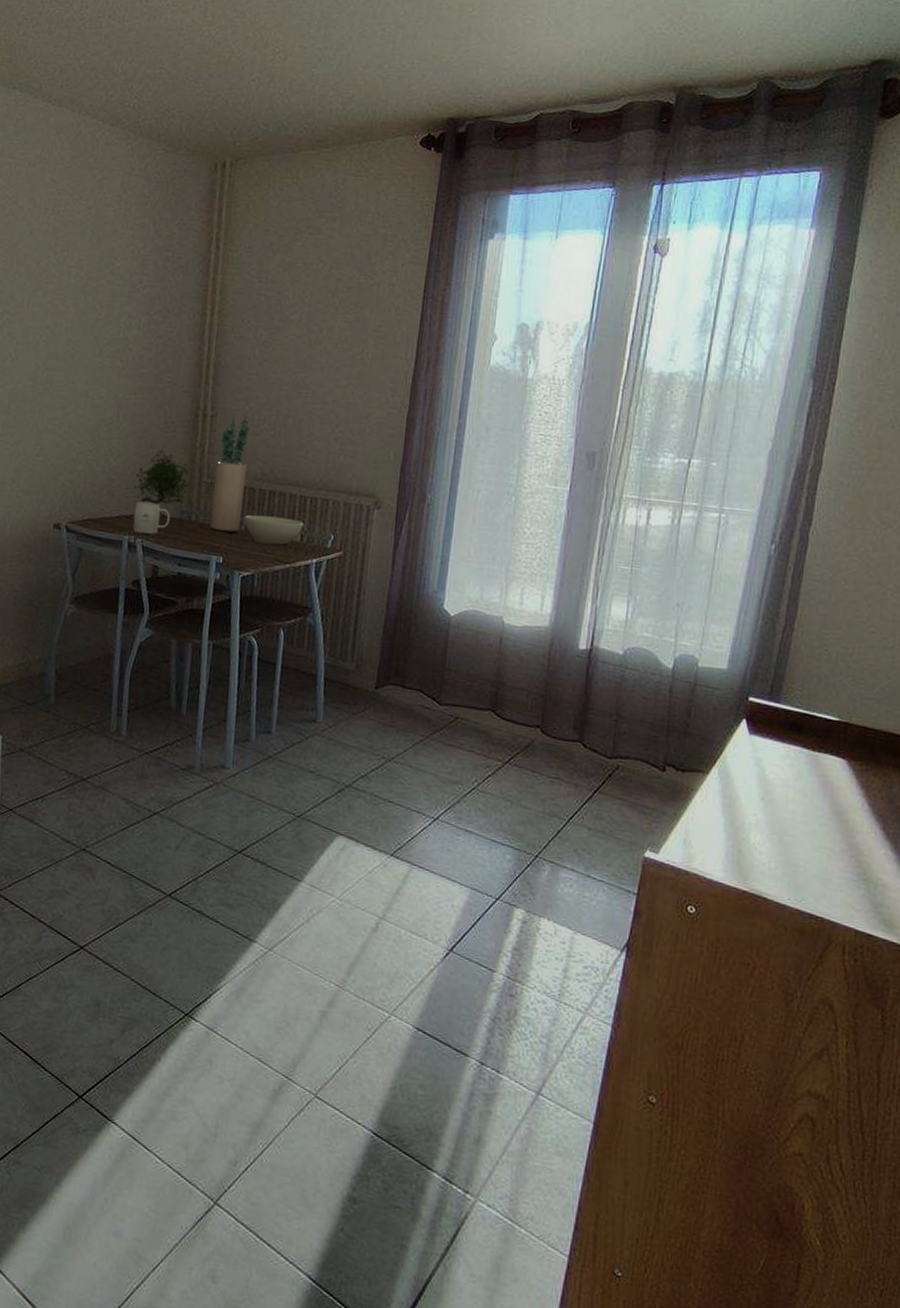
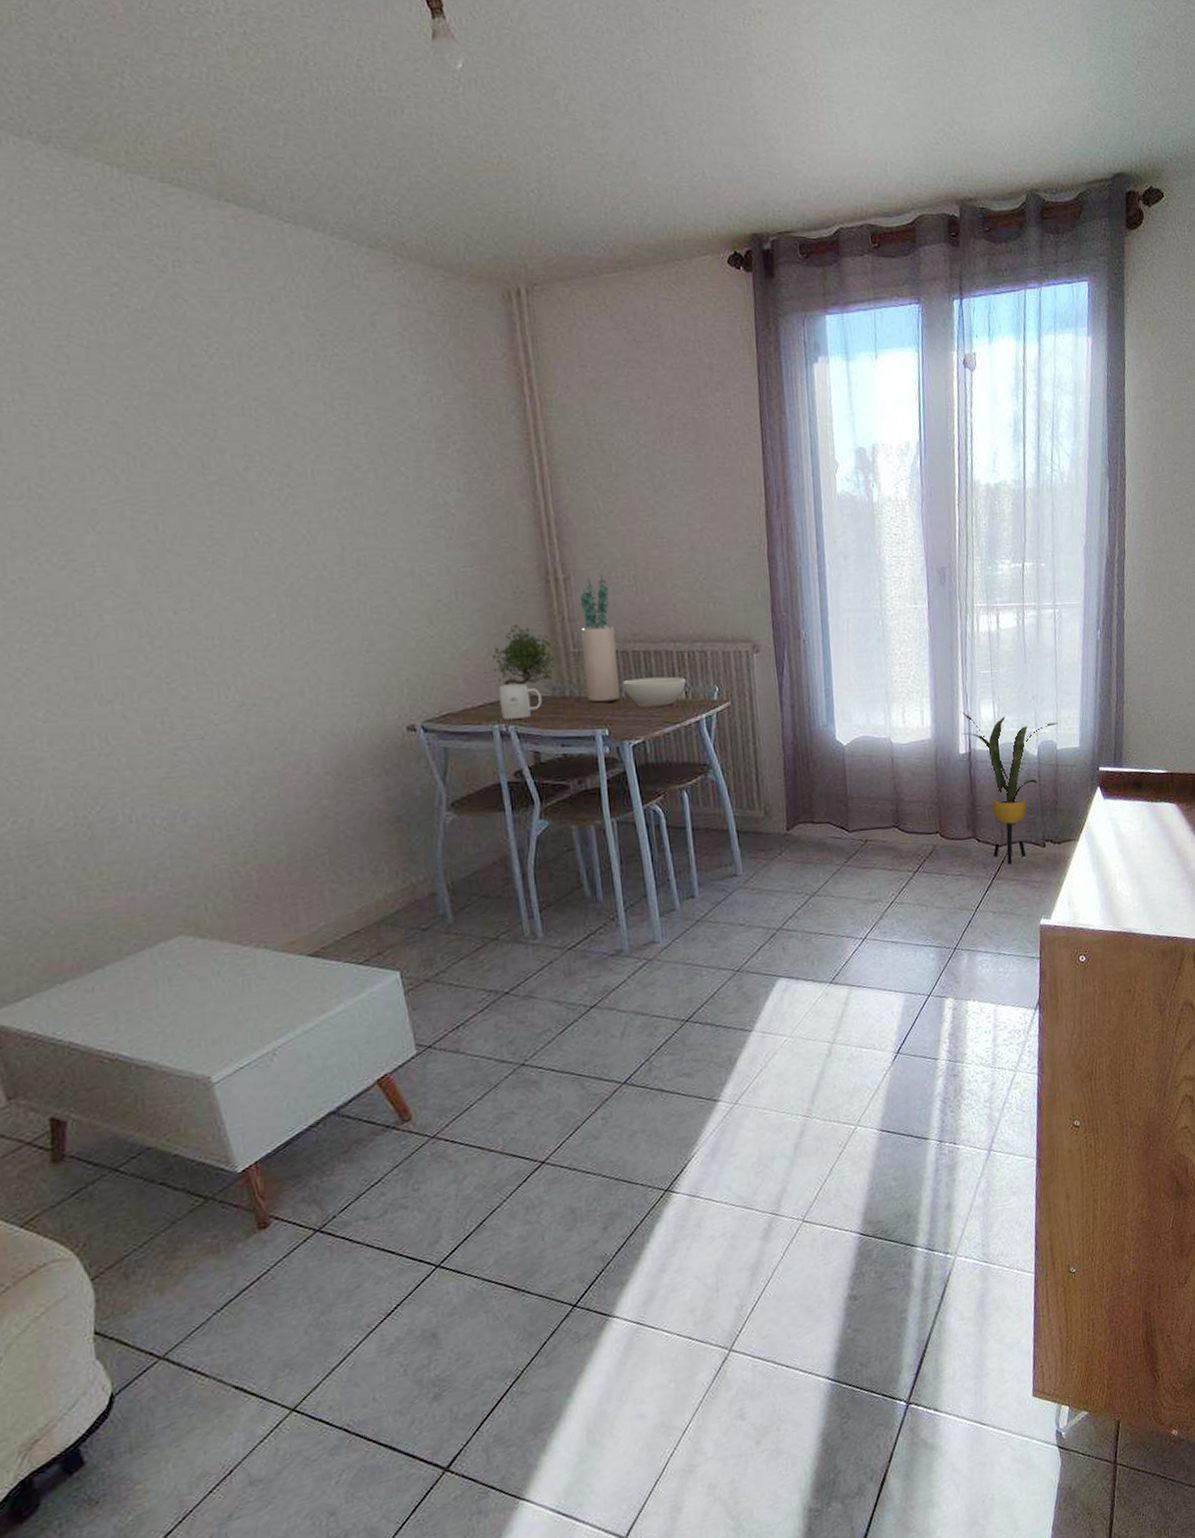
house plant: none [585,604,704,782] -> present [961,711,1058,865]

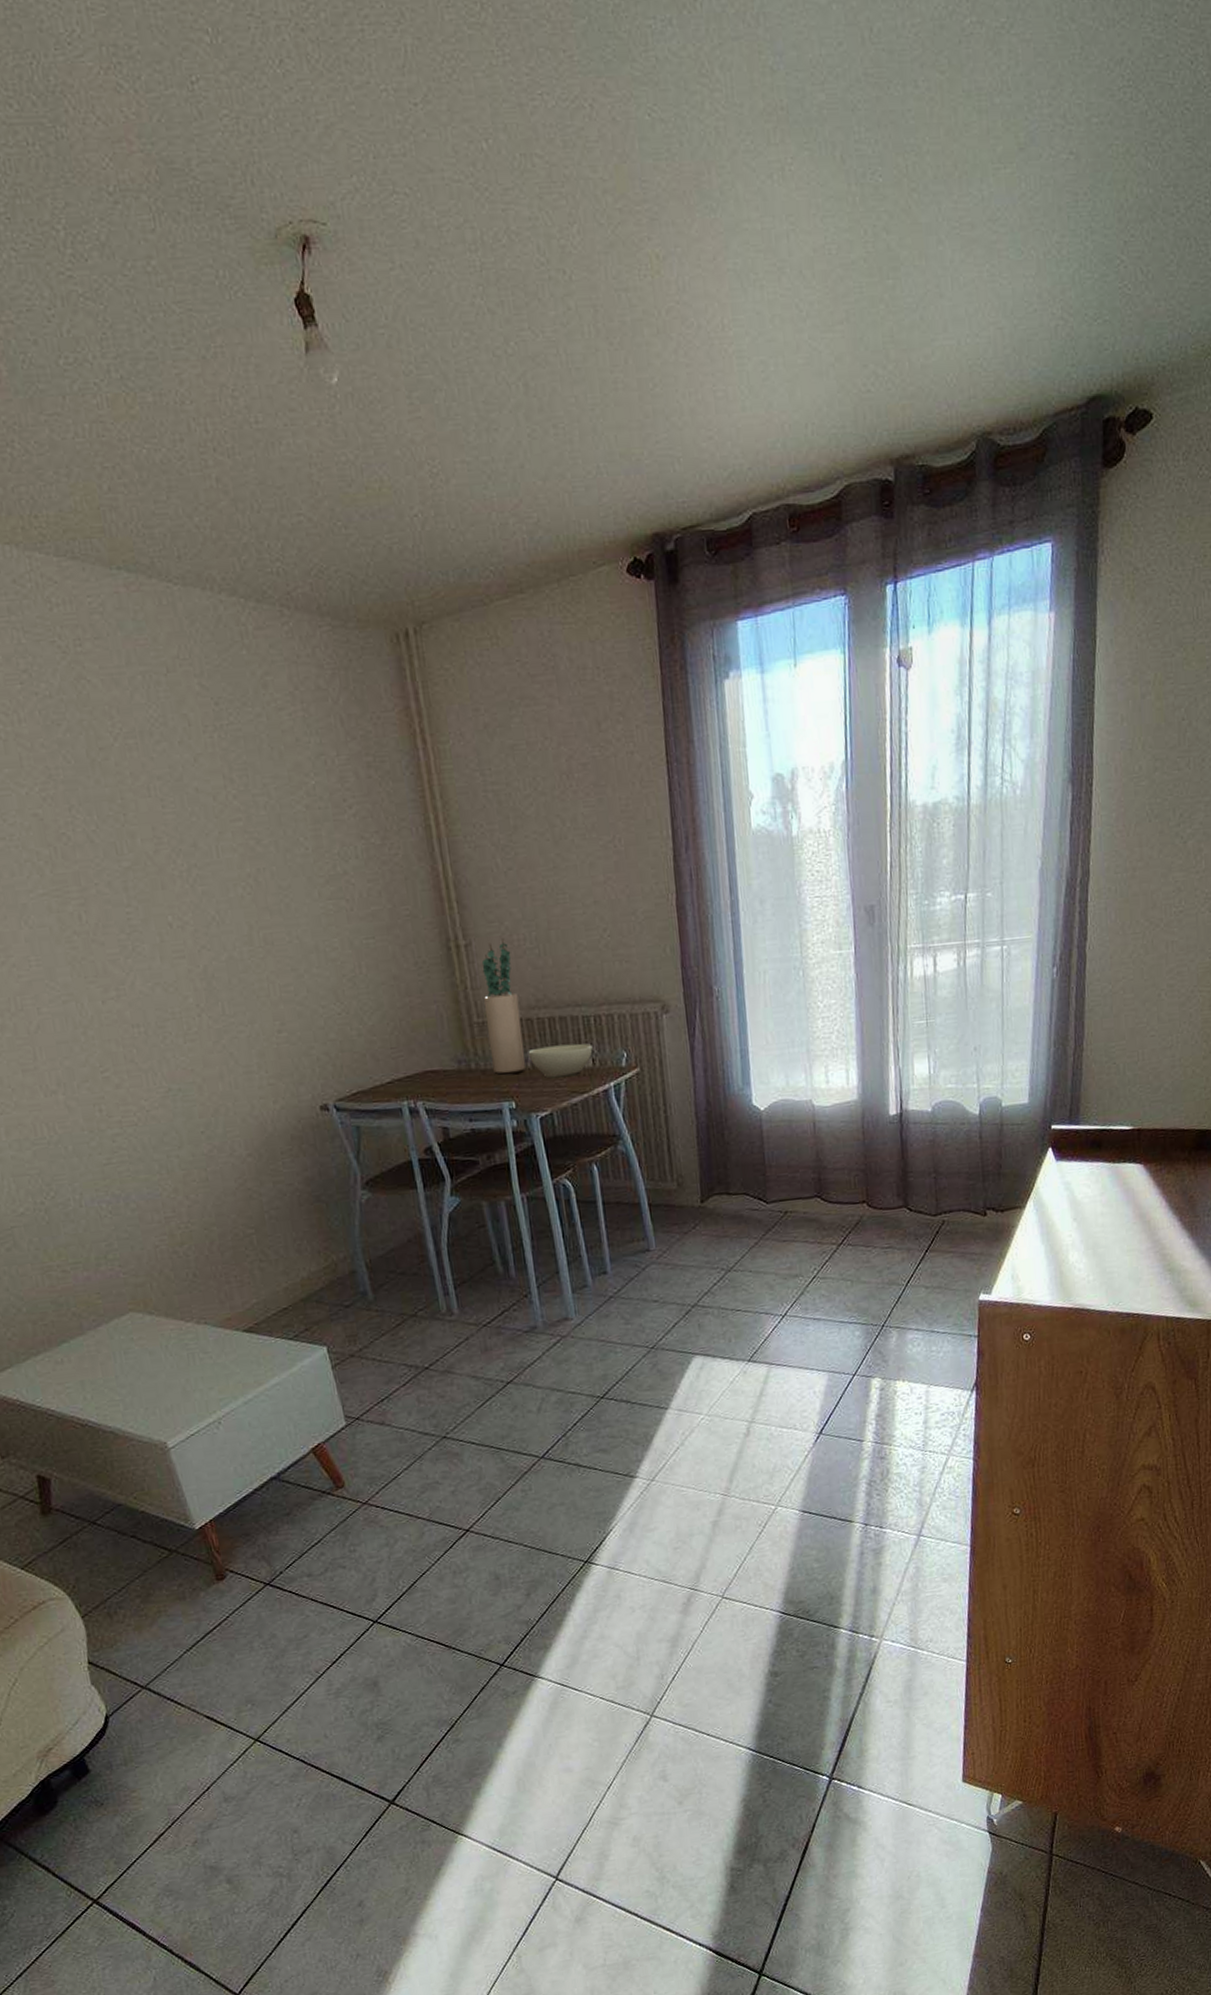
plant: present [492,624,555,700] -> none [397,996,459,1074]
mug: present [498,683,542,719] -> none [405,1057,449,1095]
house plant: present [961,711,1058,865] -> none [892,1068,1004,1236]

